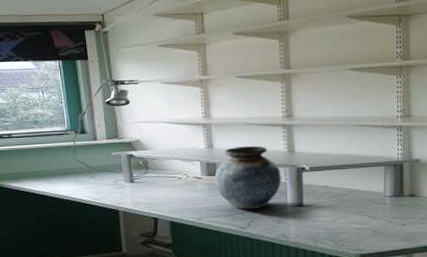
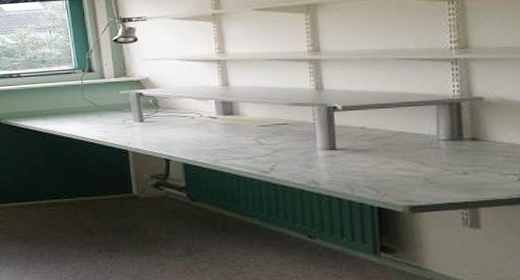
vase: present [214,145,281,210] -> none [231,82,309,152]

